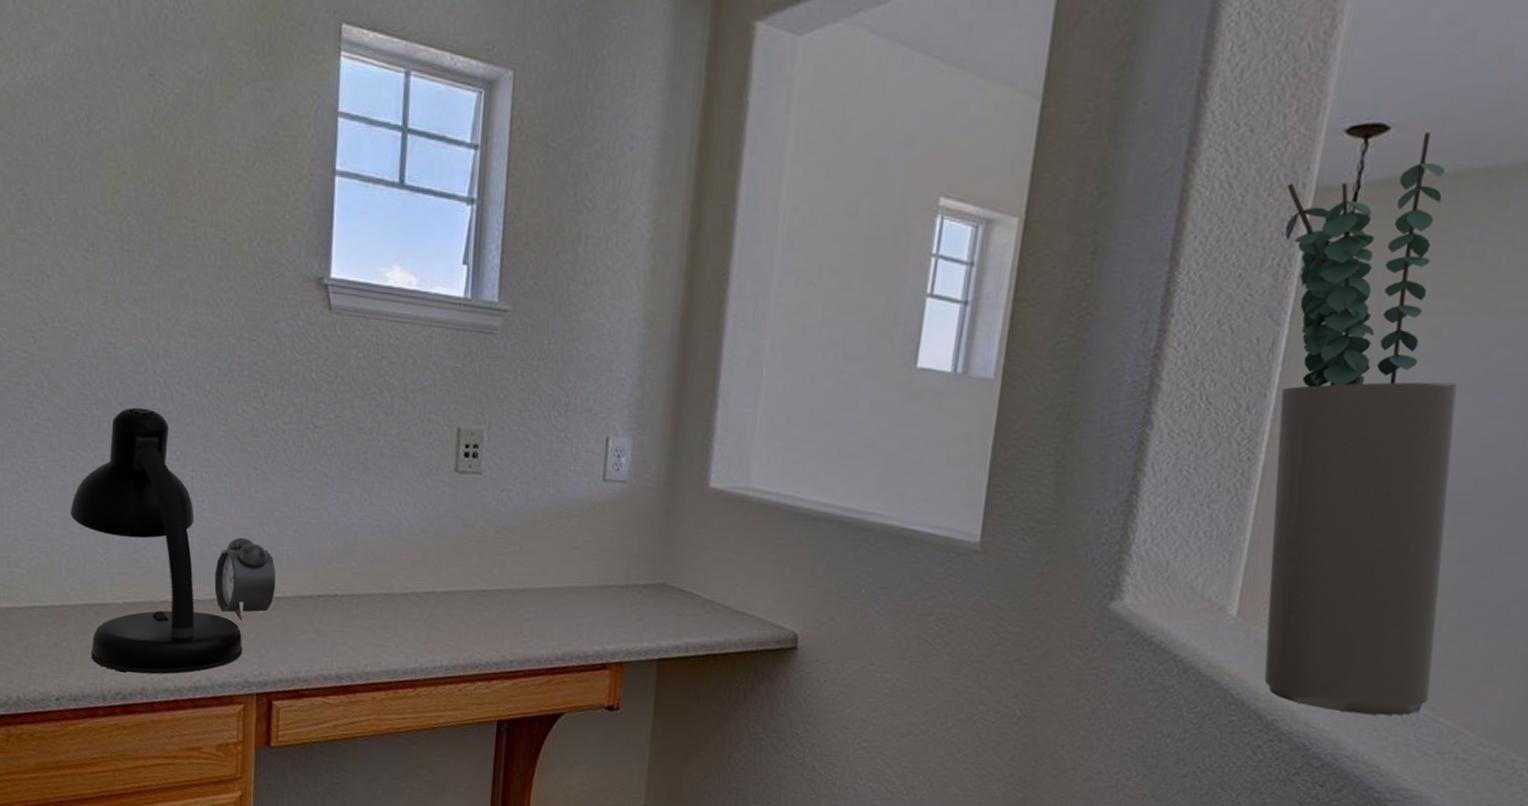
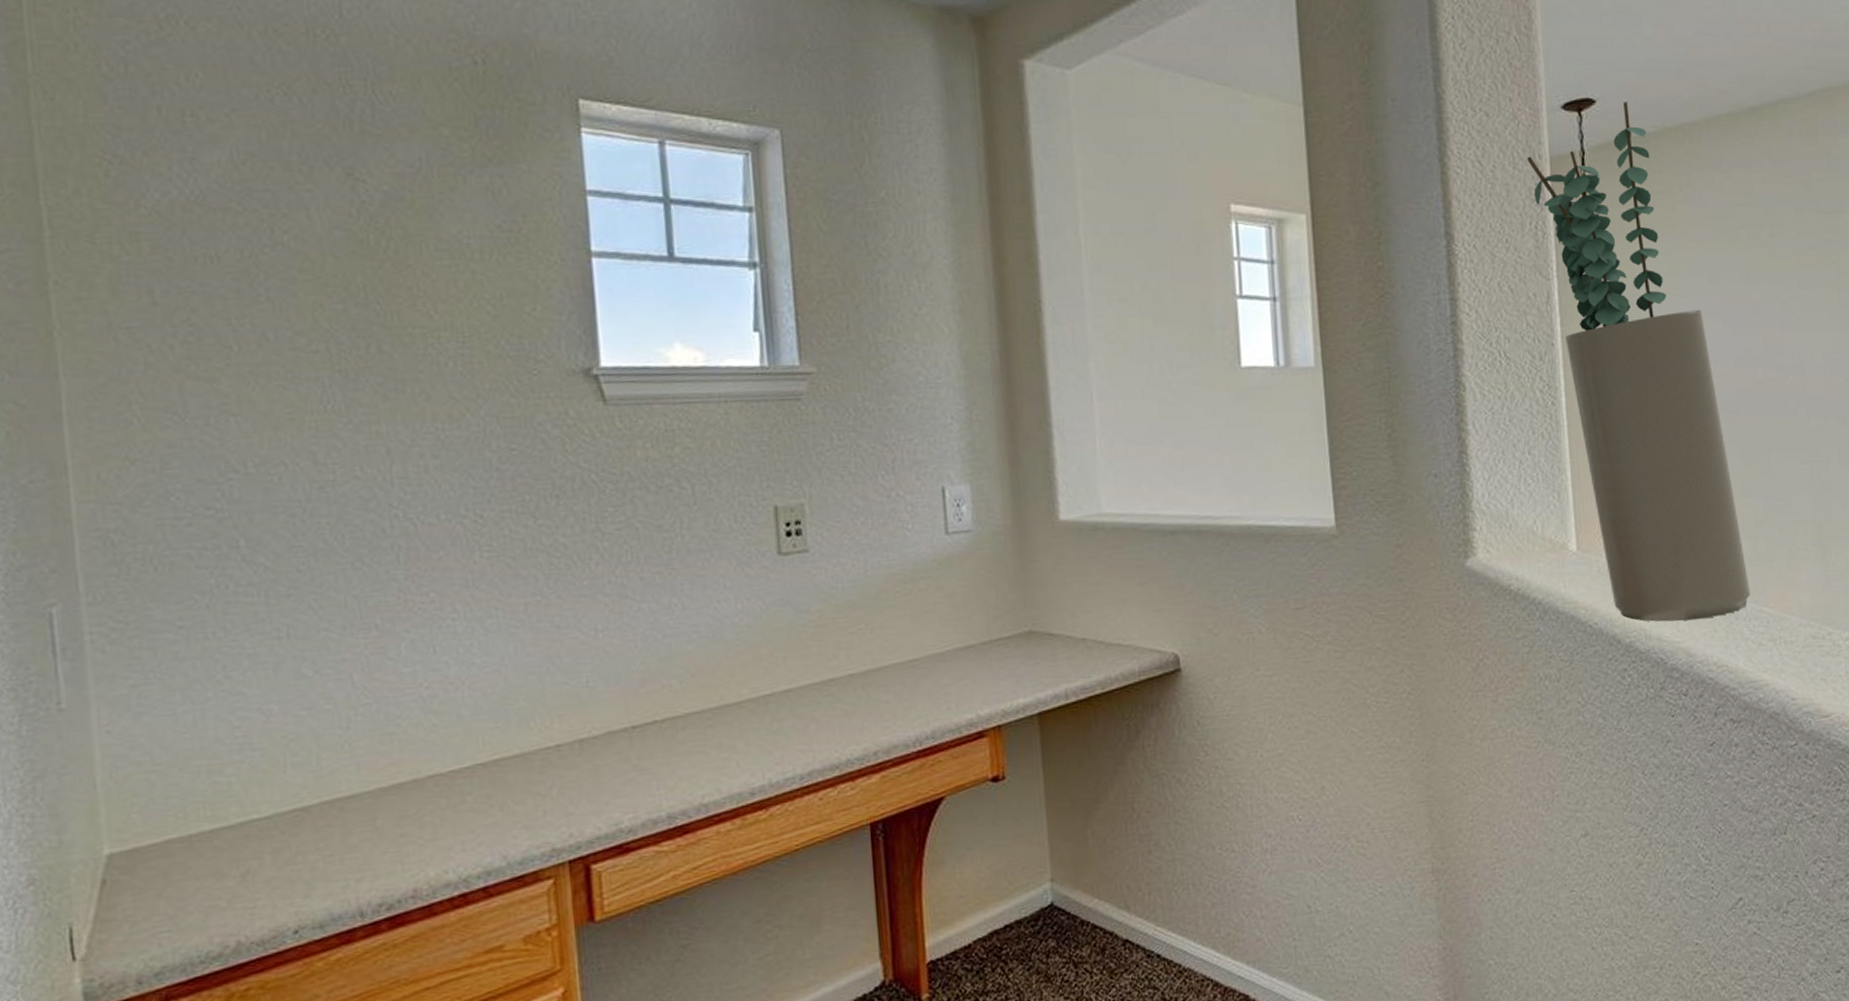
desk lamp: present [70,407,243,675] -> none [291,549,545,877]
alarm clock: present [214,537,276,621] -> none [496,677,578,778]

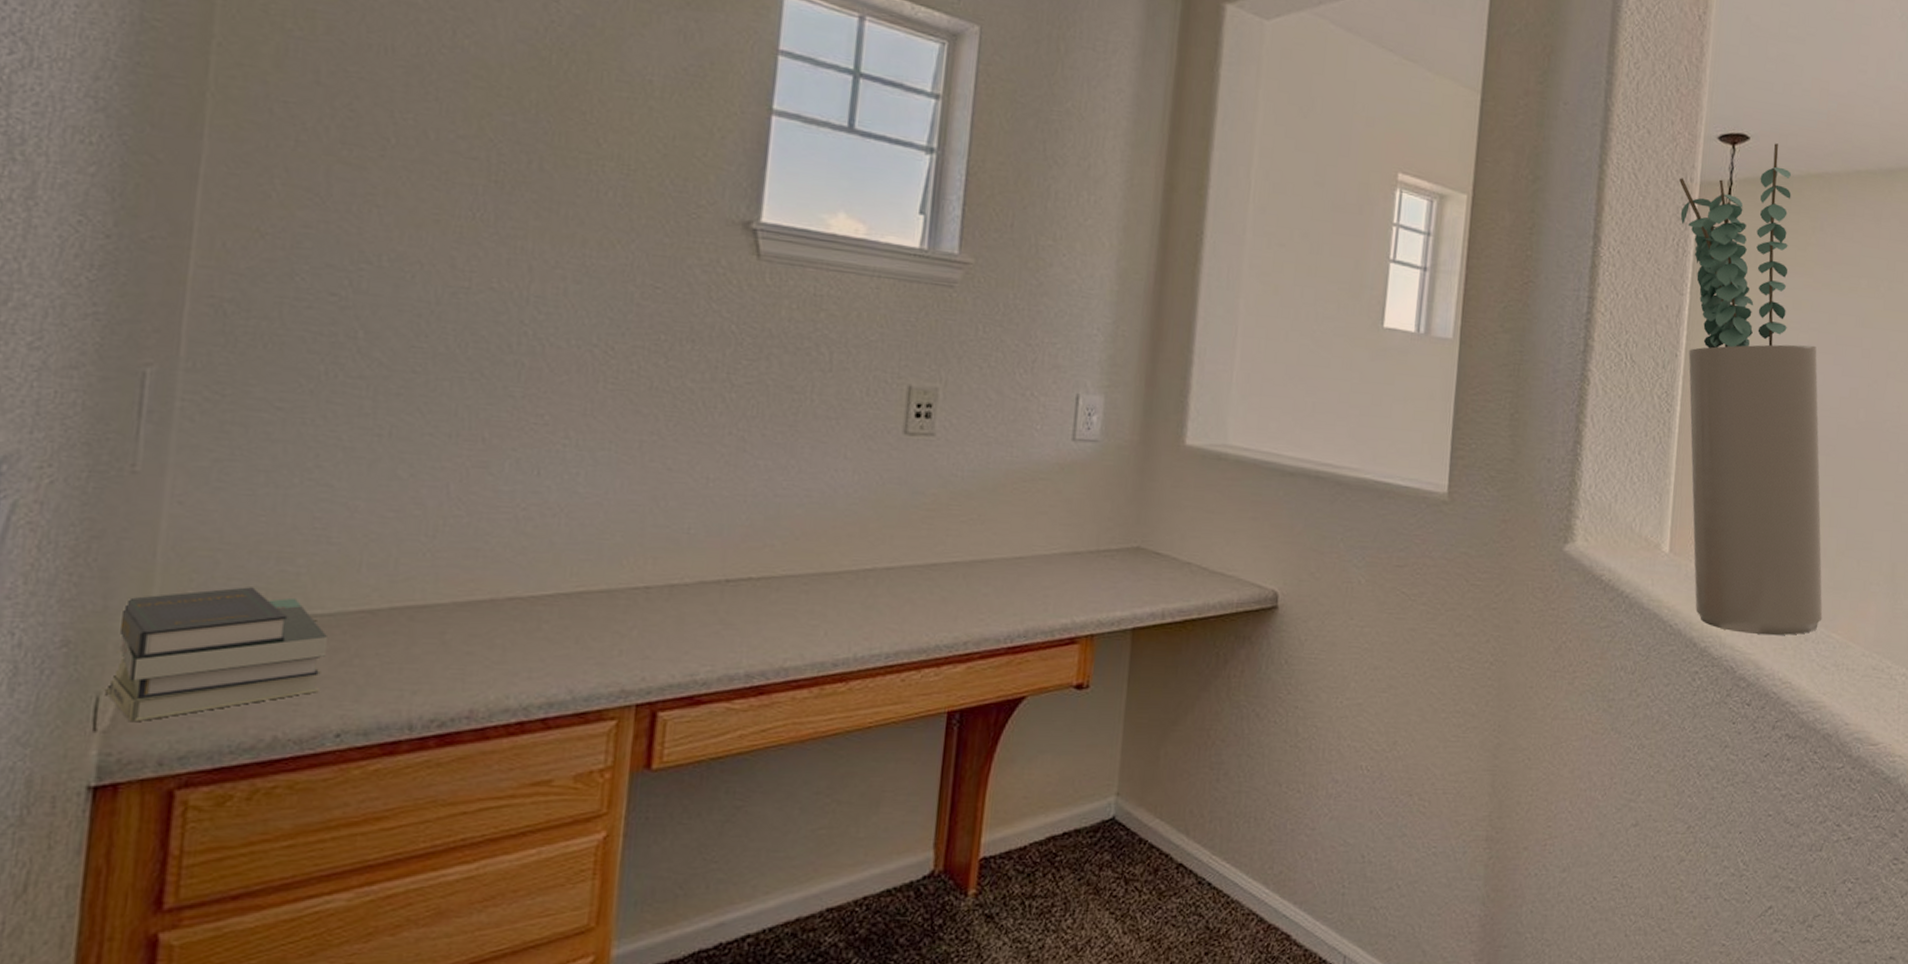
books: none [73,802,271,947] -> present [102,587,329,723]

